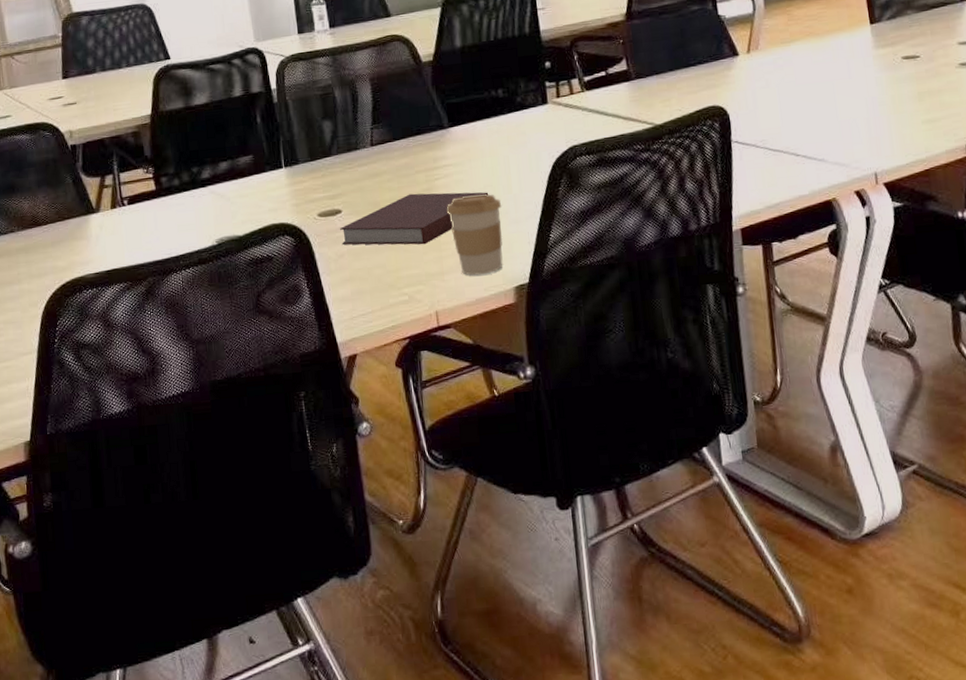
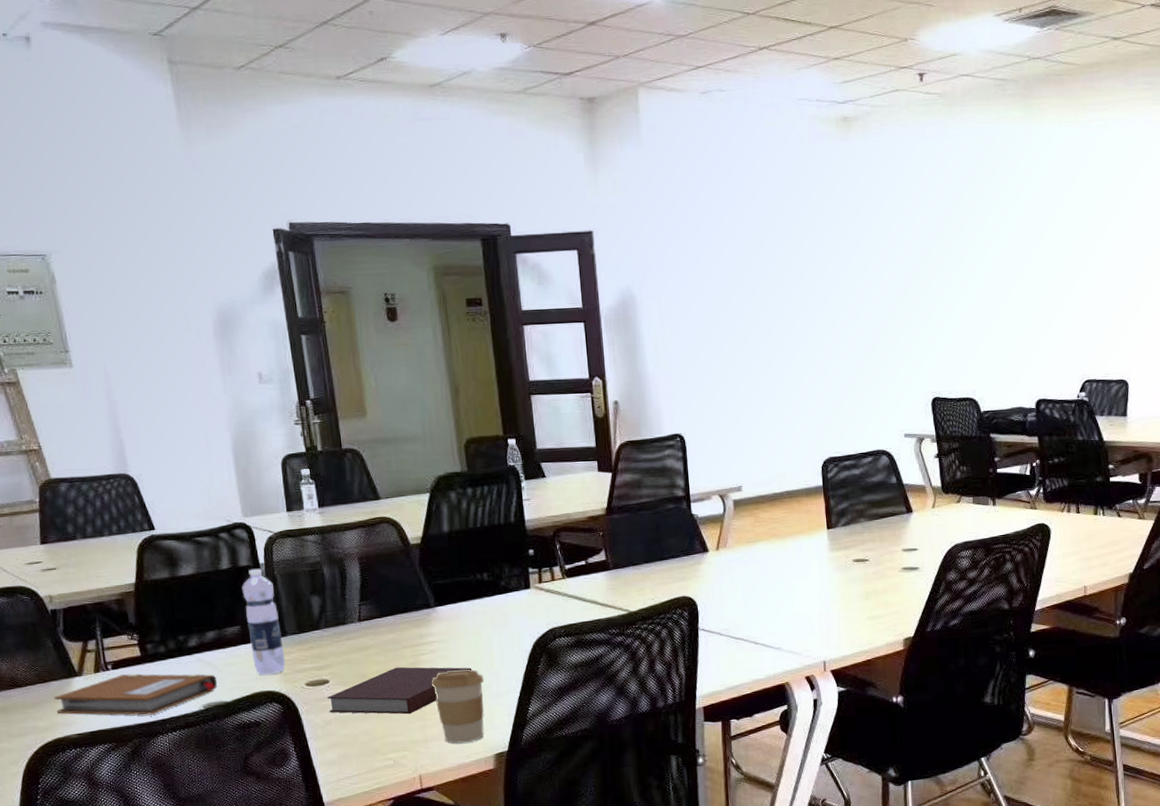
notebook: none [72,207,230,253] -> present [54,673,218,715]
water bottle: none [254,94,298,207] -> present [242,568,286,675]

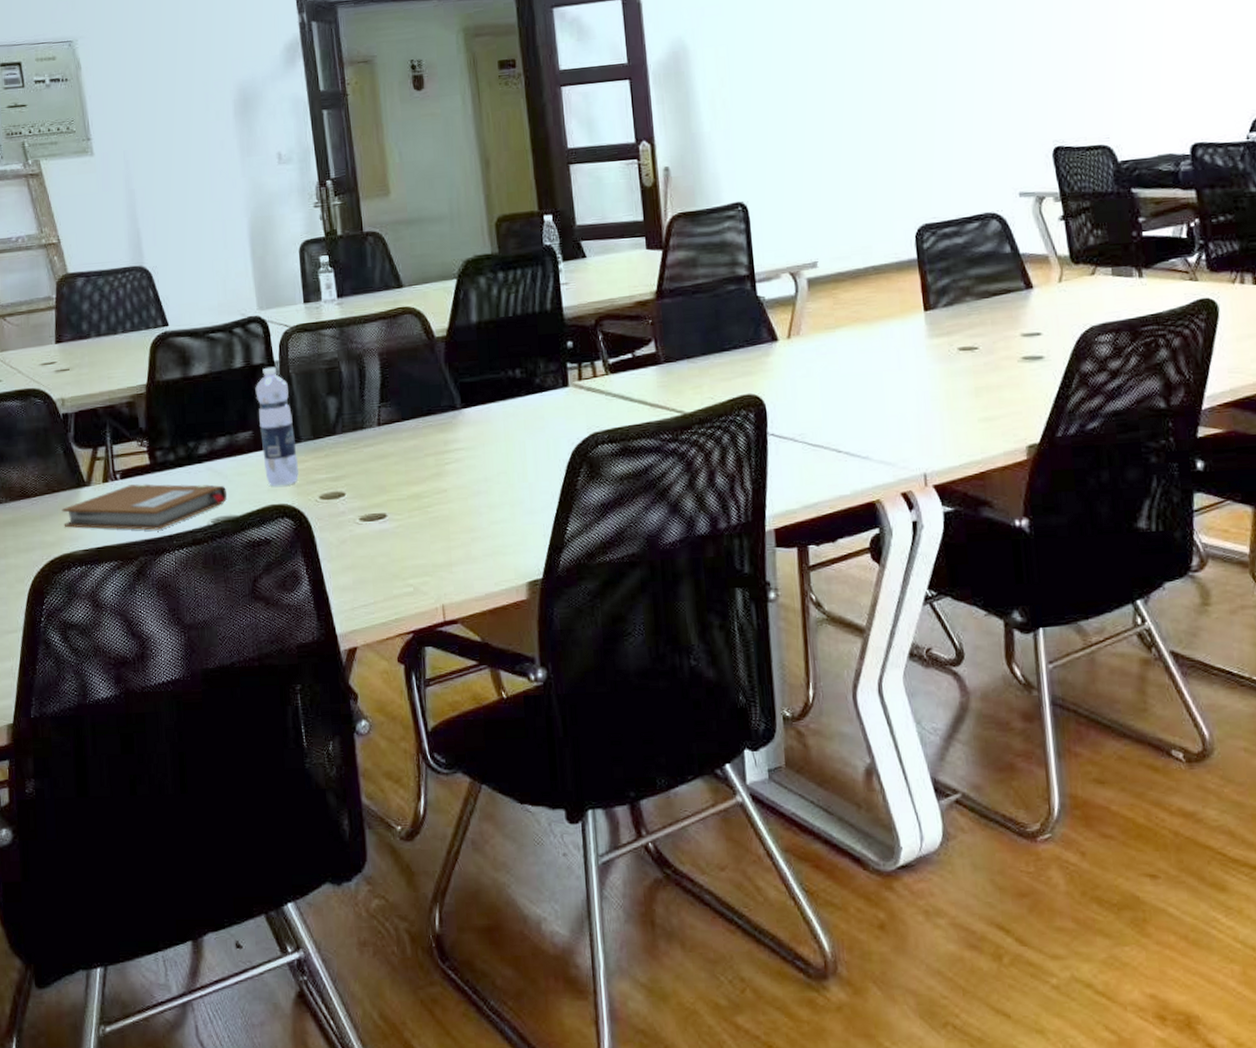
notebook: present [327,666,472,715] -> none [343,478,503,534]
coffee cup: present [431,669,485,744] -> none [456,481,516,569]

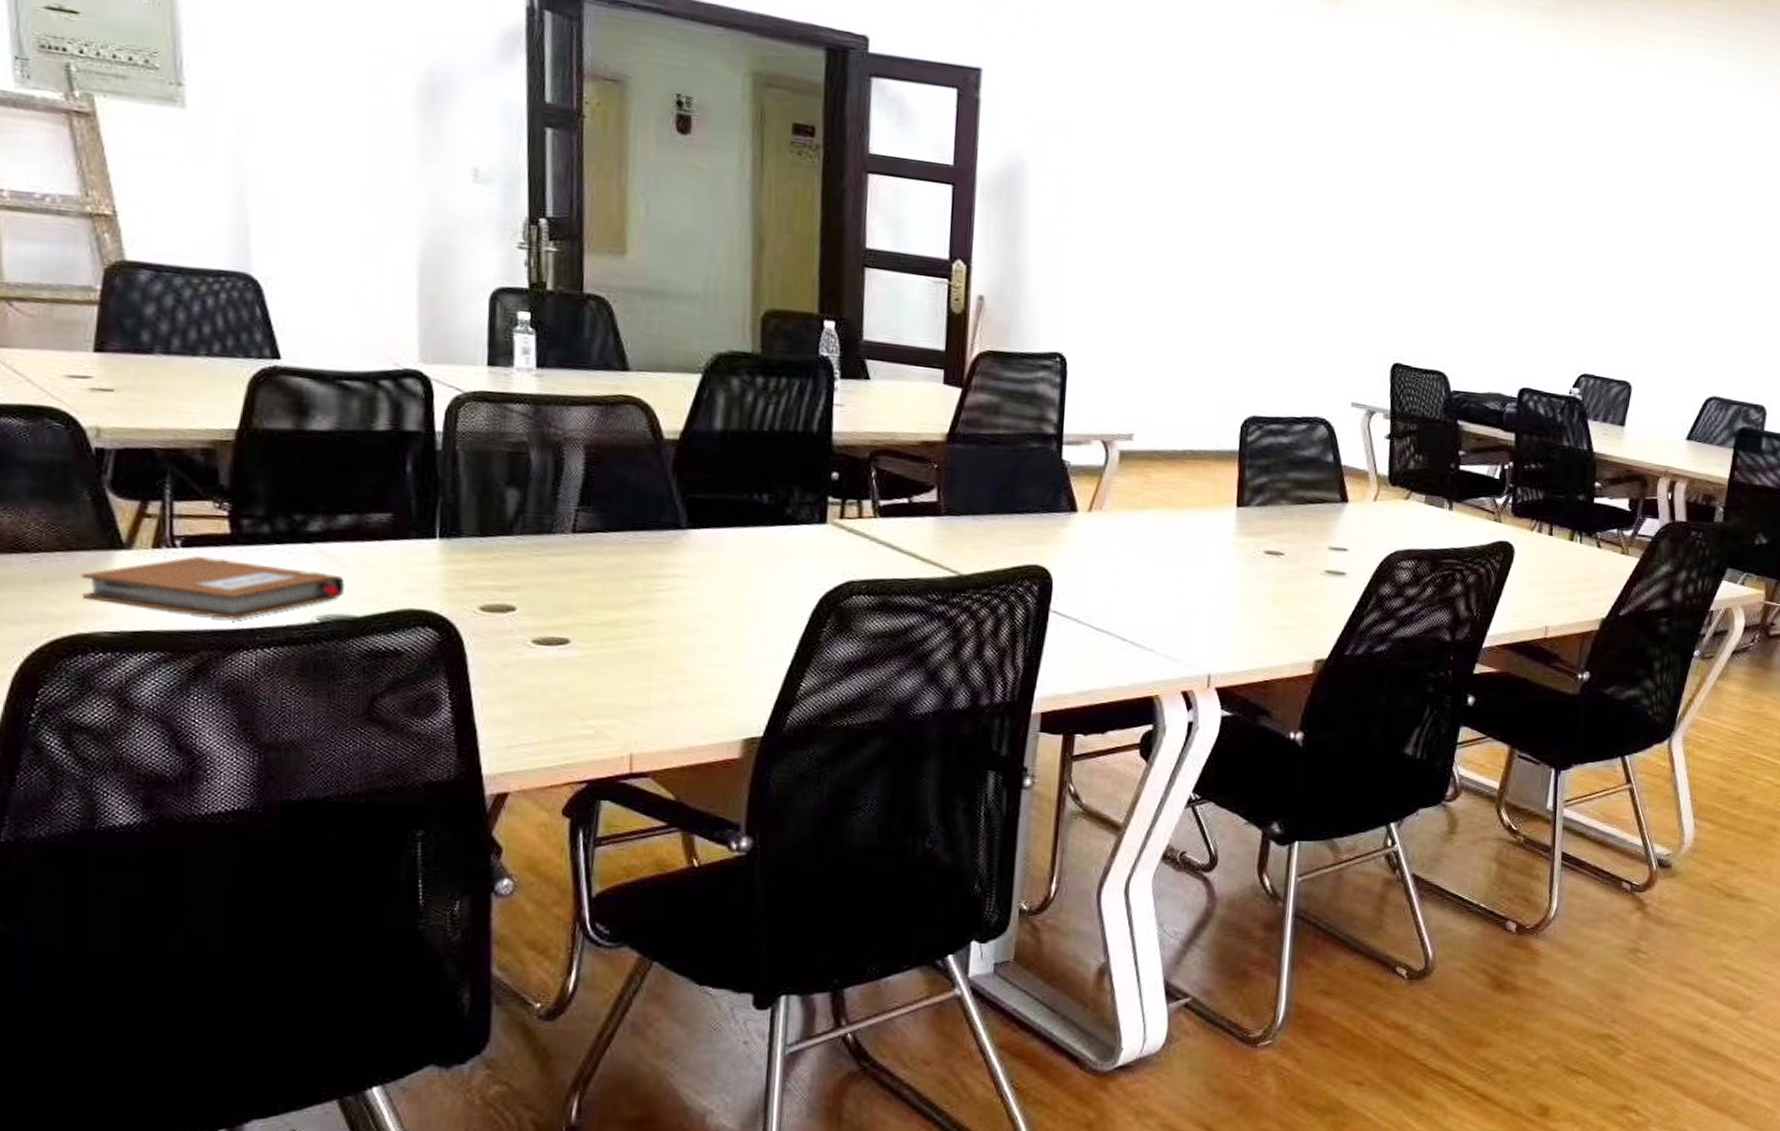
water bottle: present [255,366,300,487] -> none [403,436,456,587]

